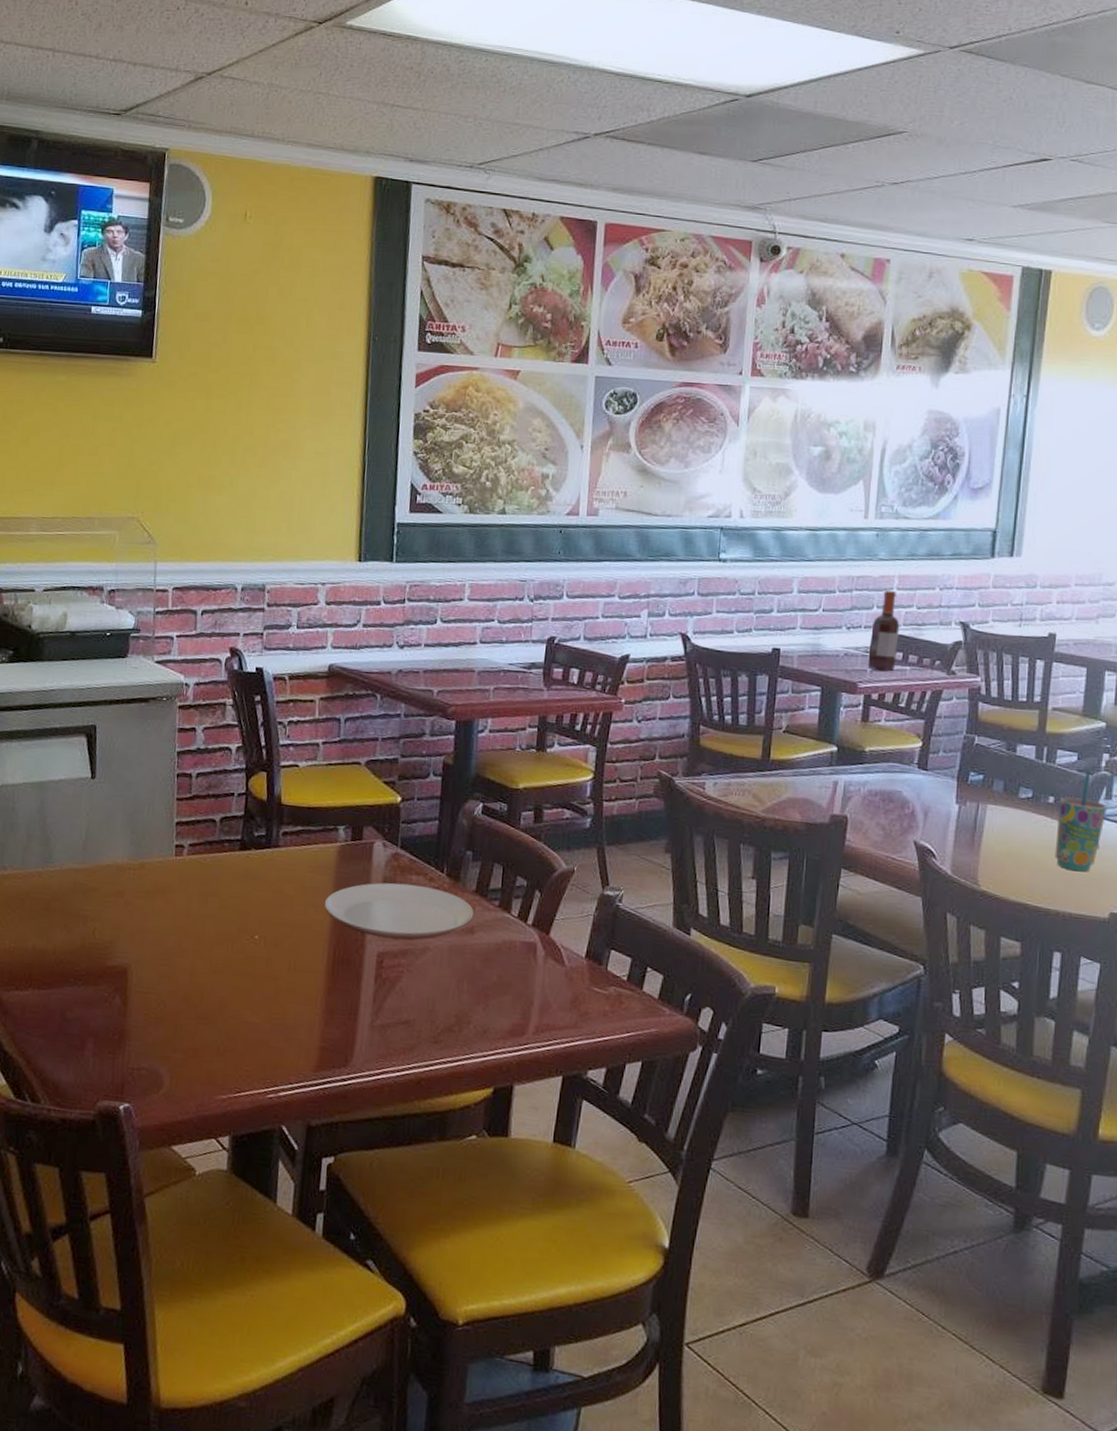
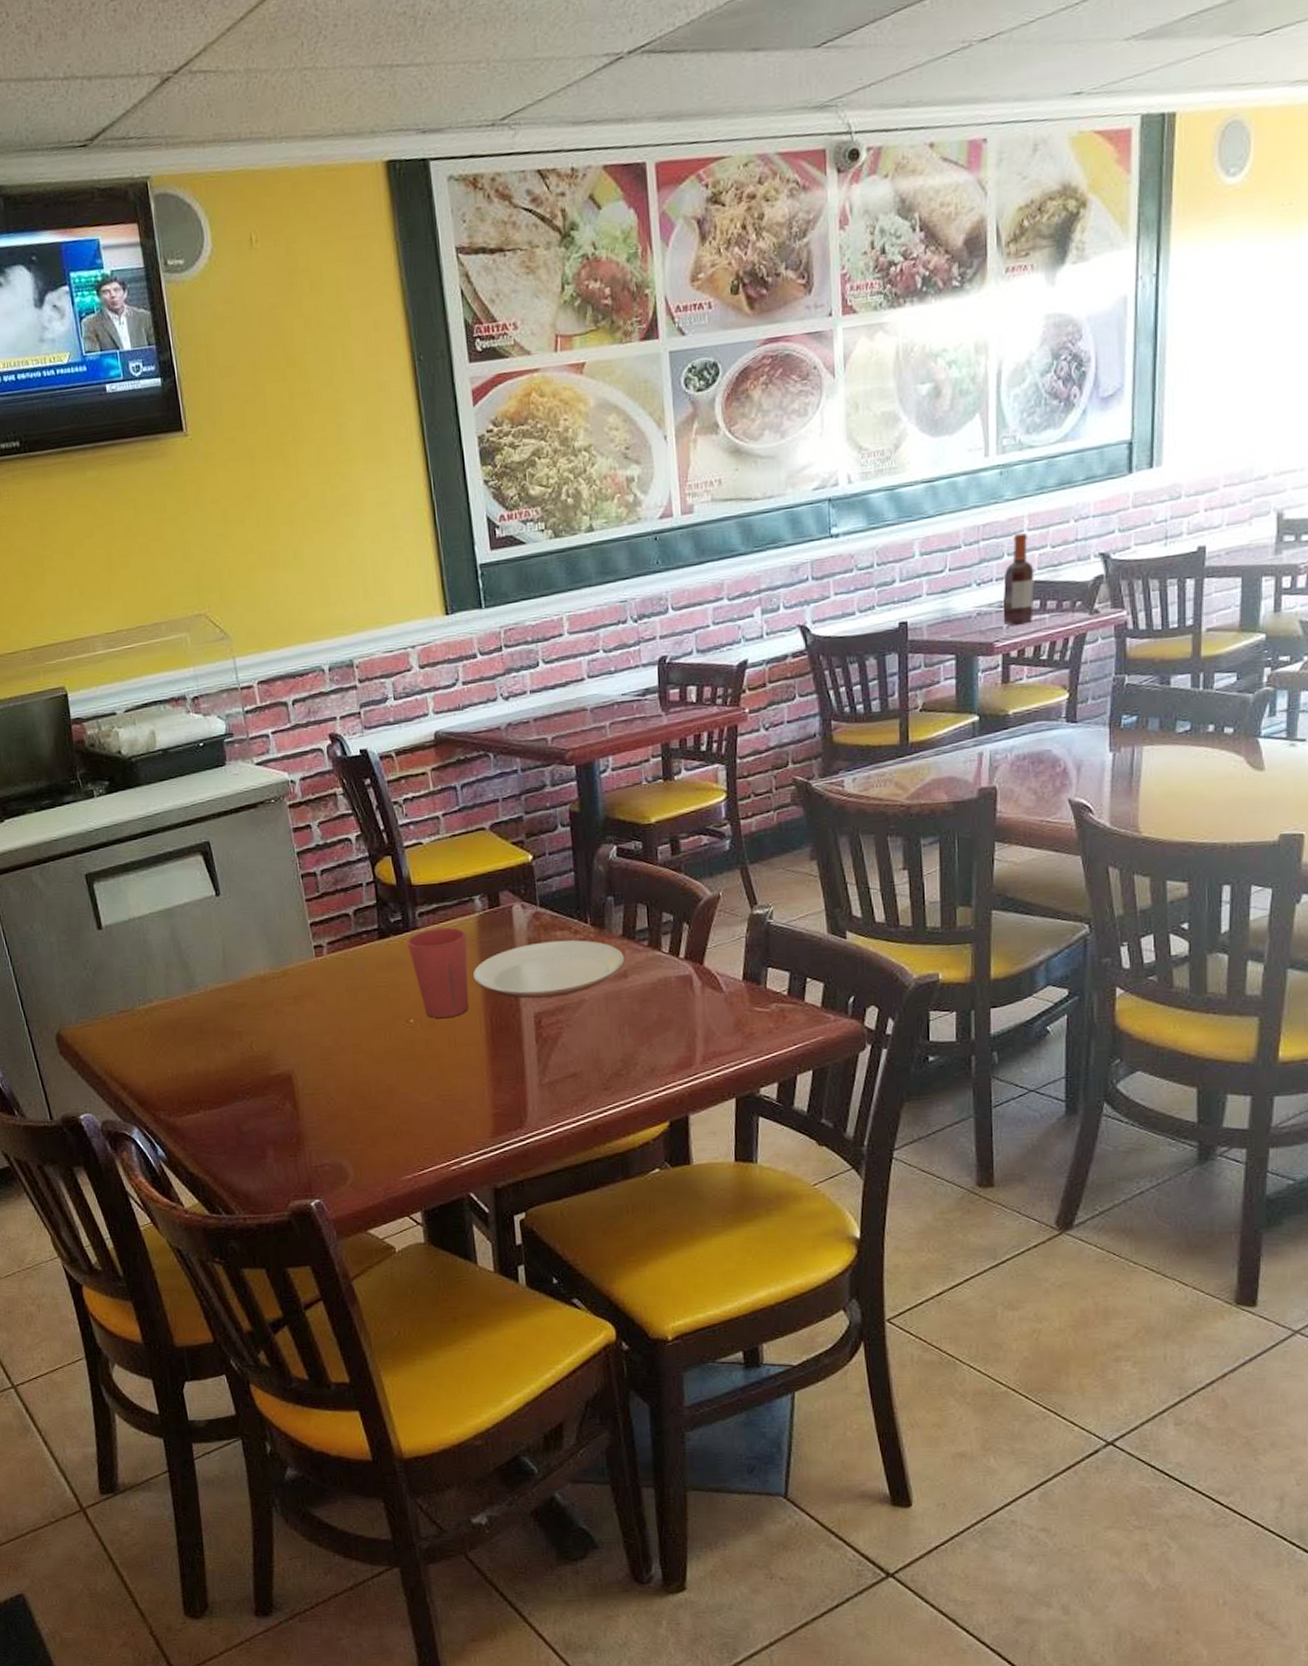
cup: none [266,850,325,941] -> present [407,927,469,1019]
cup: present [1055,770,1108,872] -> none [1218,689,1272,799]

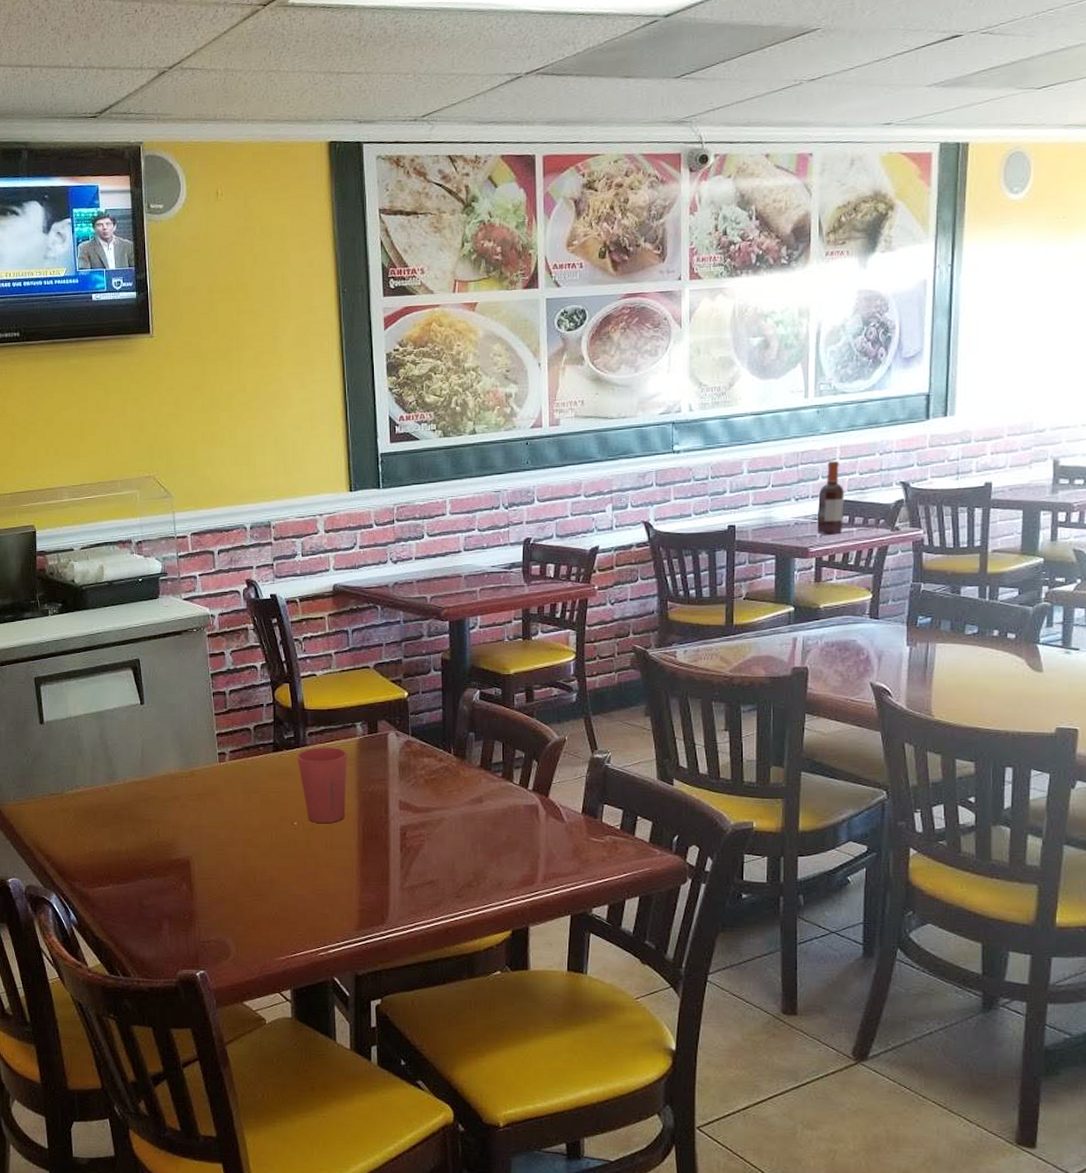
plate: present [472,939,625,999] -> none [350,766,481,813]

